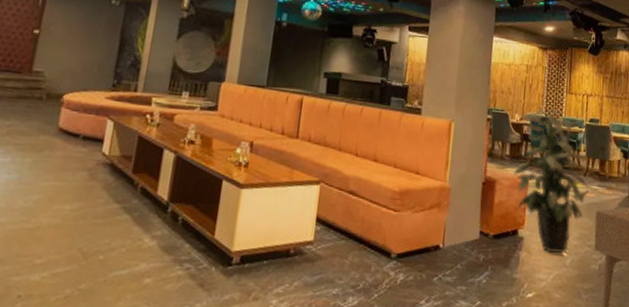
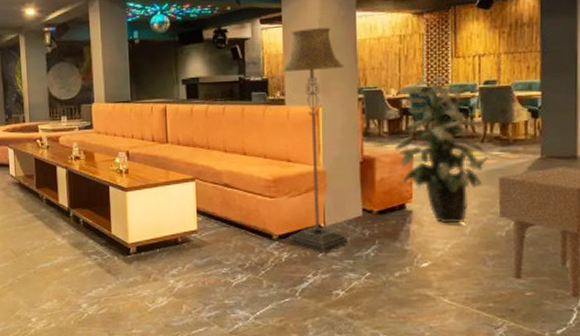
floor lamp: none [406,43,478,278] -> present [282,27,348,254]

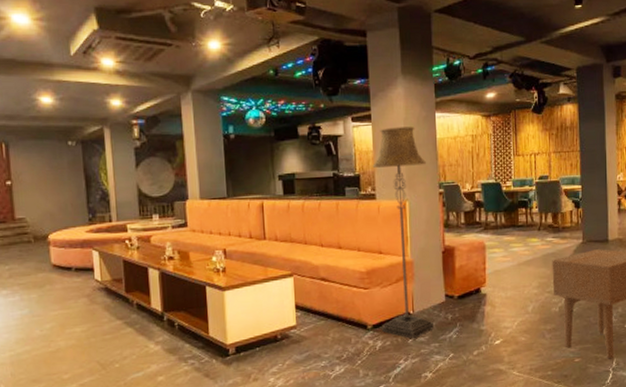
indoor plant: present [395,77,488,223] -> none [470,173,544,303]

